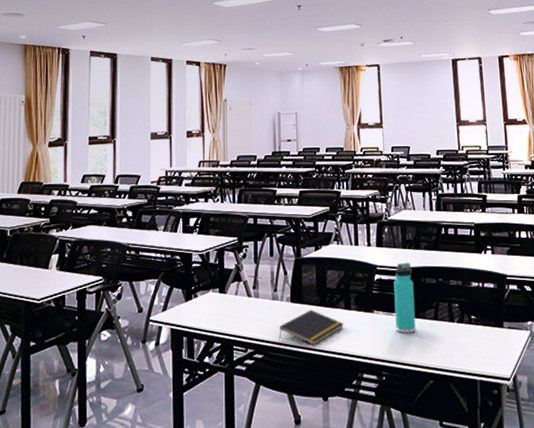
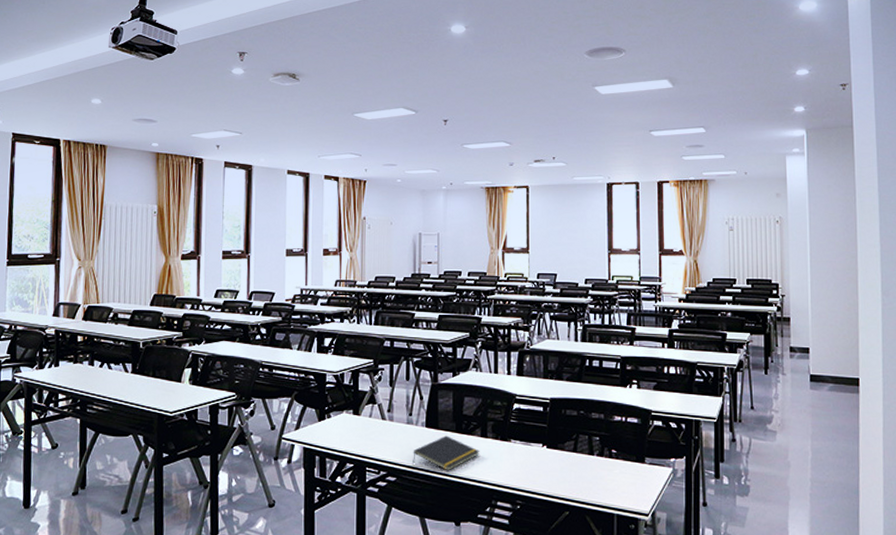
thermos bottle: present [394,262,416,334] -> none [533,393,553,465]

